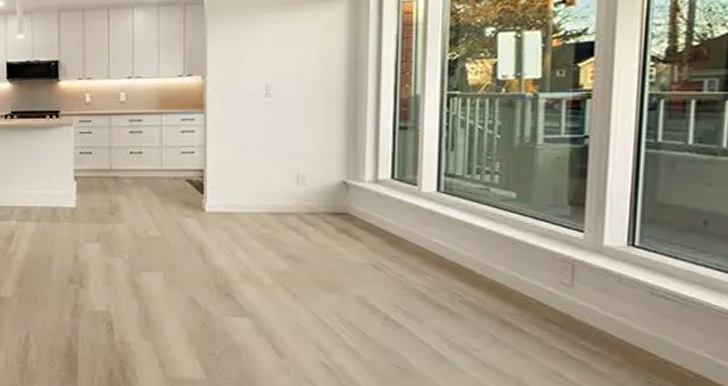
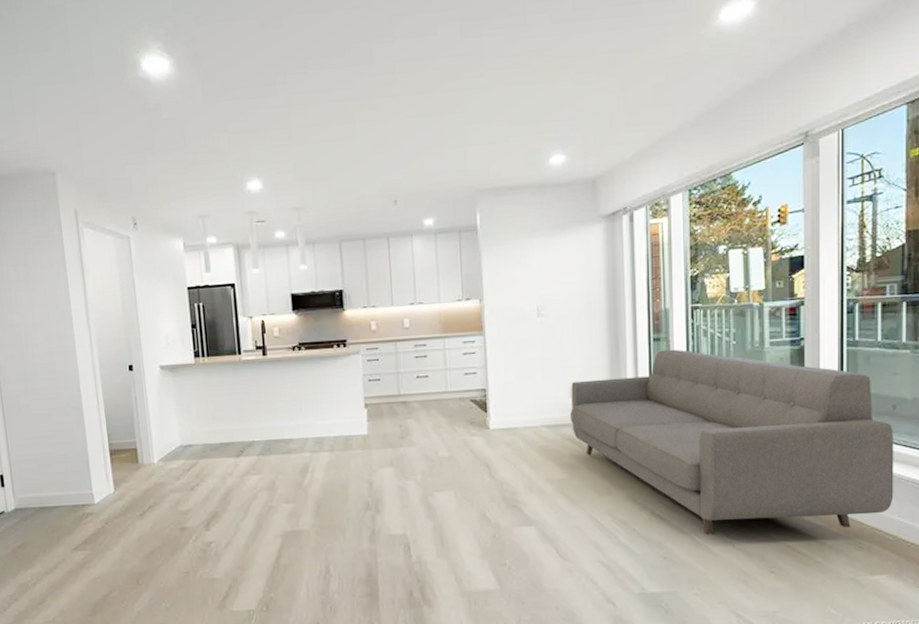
sofa: none [297,140,704,359] -> present [571,349,894,535]

